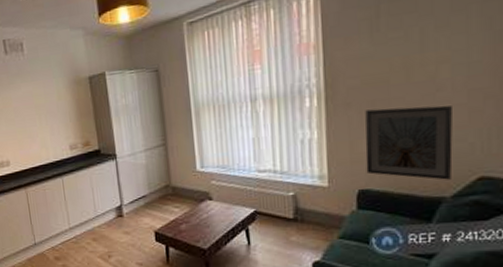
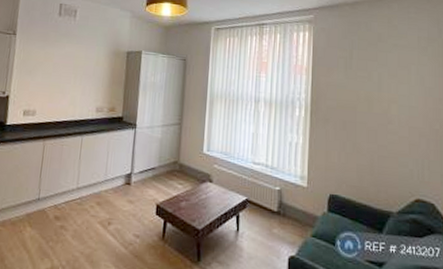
picture frame: present [365,105,453,180] -> none [336,127,398,198]

